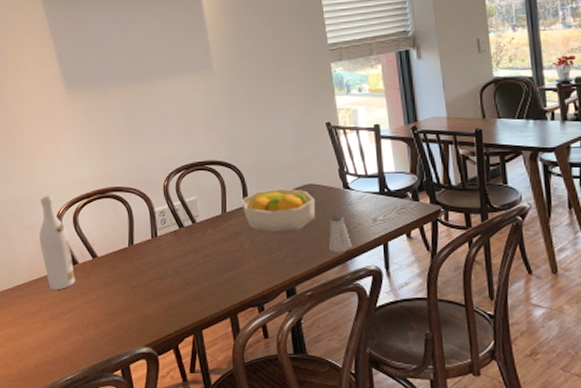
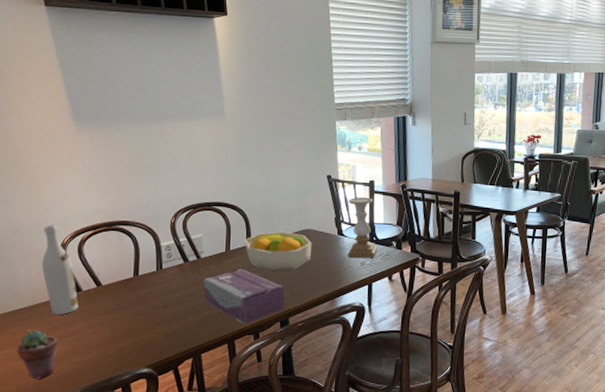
potted succulent: none [17,307,57,361] -> present [17,330,58,379]
tissue box: none [200,232,291,295] -> present [203,269,285,325]
saltshaker: present [329,215,352,252] -> none [321,258,341,290]
candle holder: none [352,143,391,215] -> present [348,197,378,259]

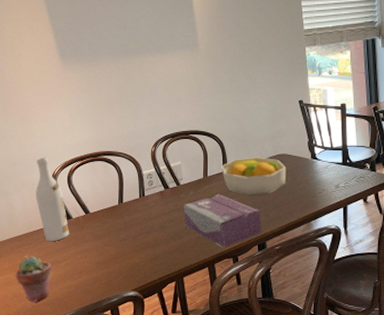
candle holder: present [348,197,378,259] -> none [320,120,352,182]

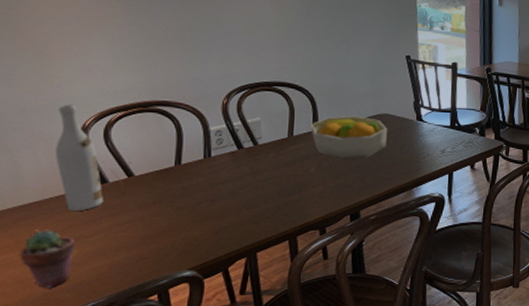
tissue box: present [183,194,262,248] -> none [260,156,357,219]

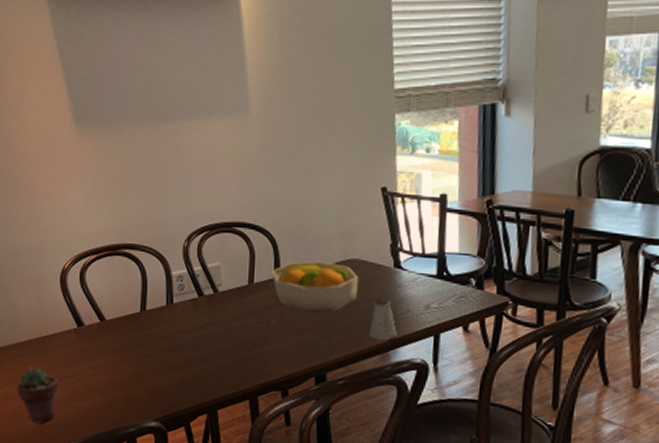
wine bottle: present [55,104,103,211] -> none [42,247,80,352]
saltshaker: none [397,145,420,180] -> present [370,297,397,341]

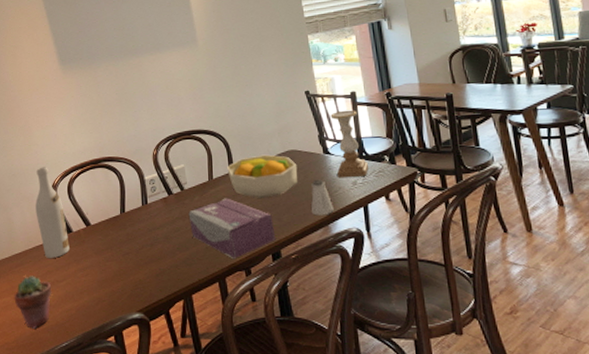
wine bottle: none [42,247,80,352] -> present [35,167,70,258]
tissue box: none [220,307,322,378] -> present [188,198,276,260]
candle holder: none [408,216,449,300] -> present [330,110,369,178]

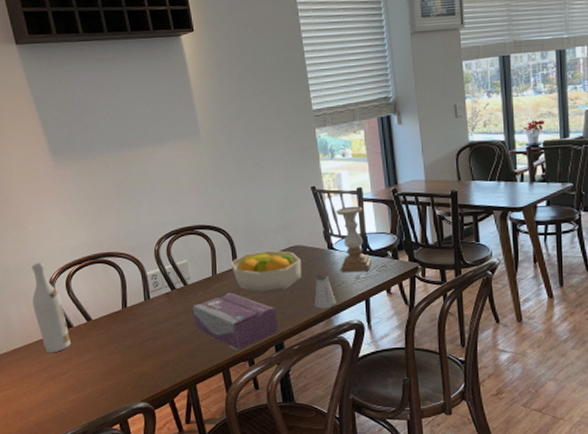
potted succulent: present [14,276,52,329] -> none [15,369,55,419]

